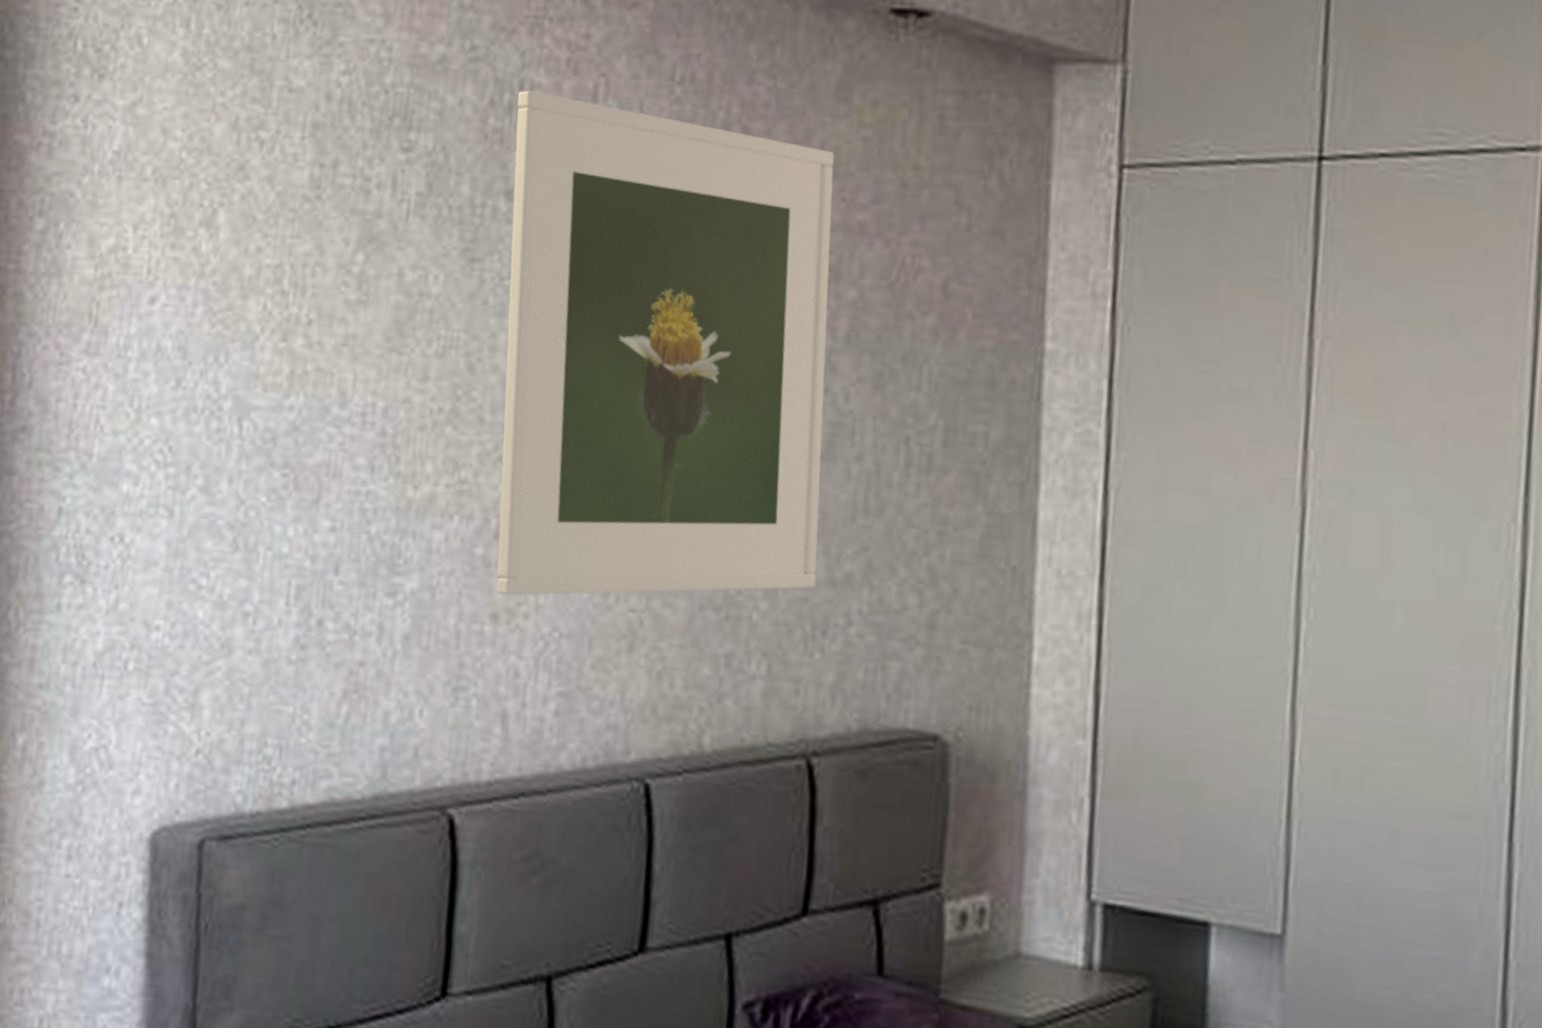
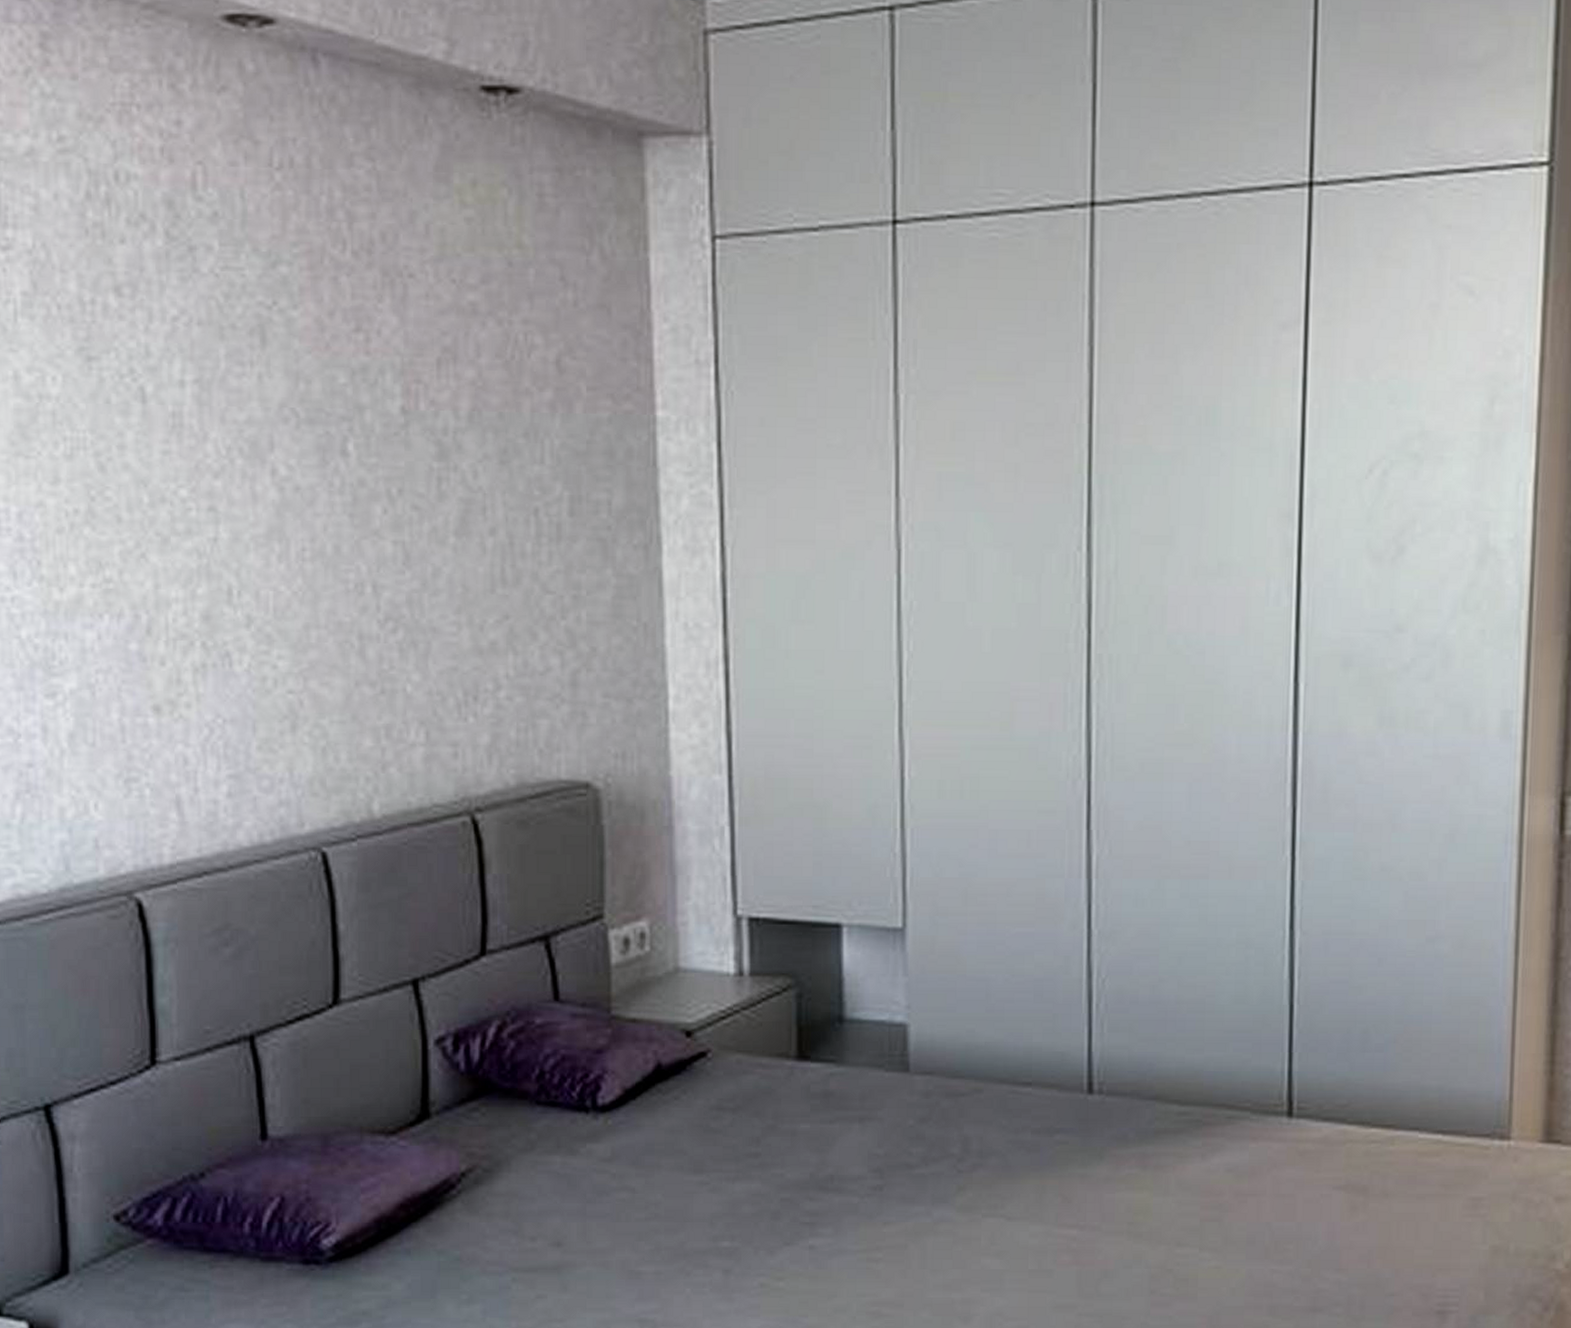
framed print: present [496,90,834,596] -> none [114,181,464,687]

